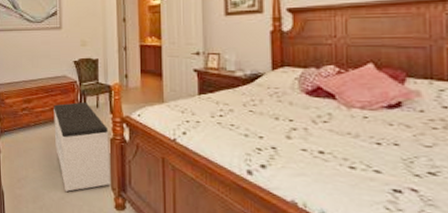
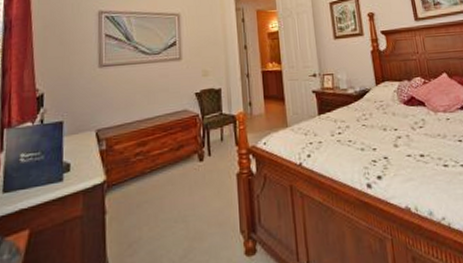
bench: present [54,101,111,192] -> none [173,136,240,247]

